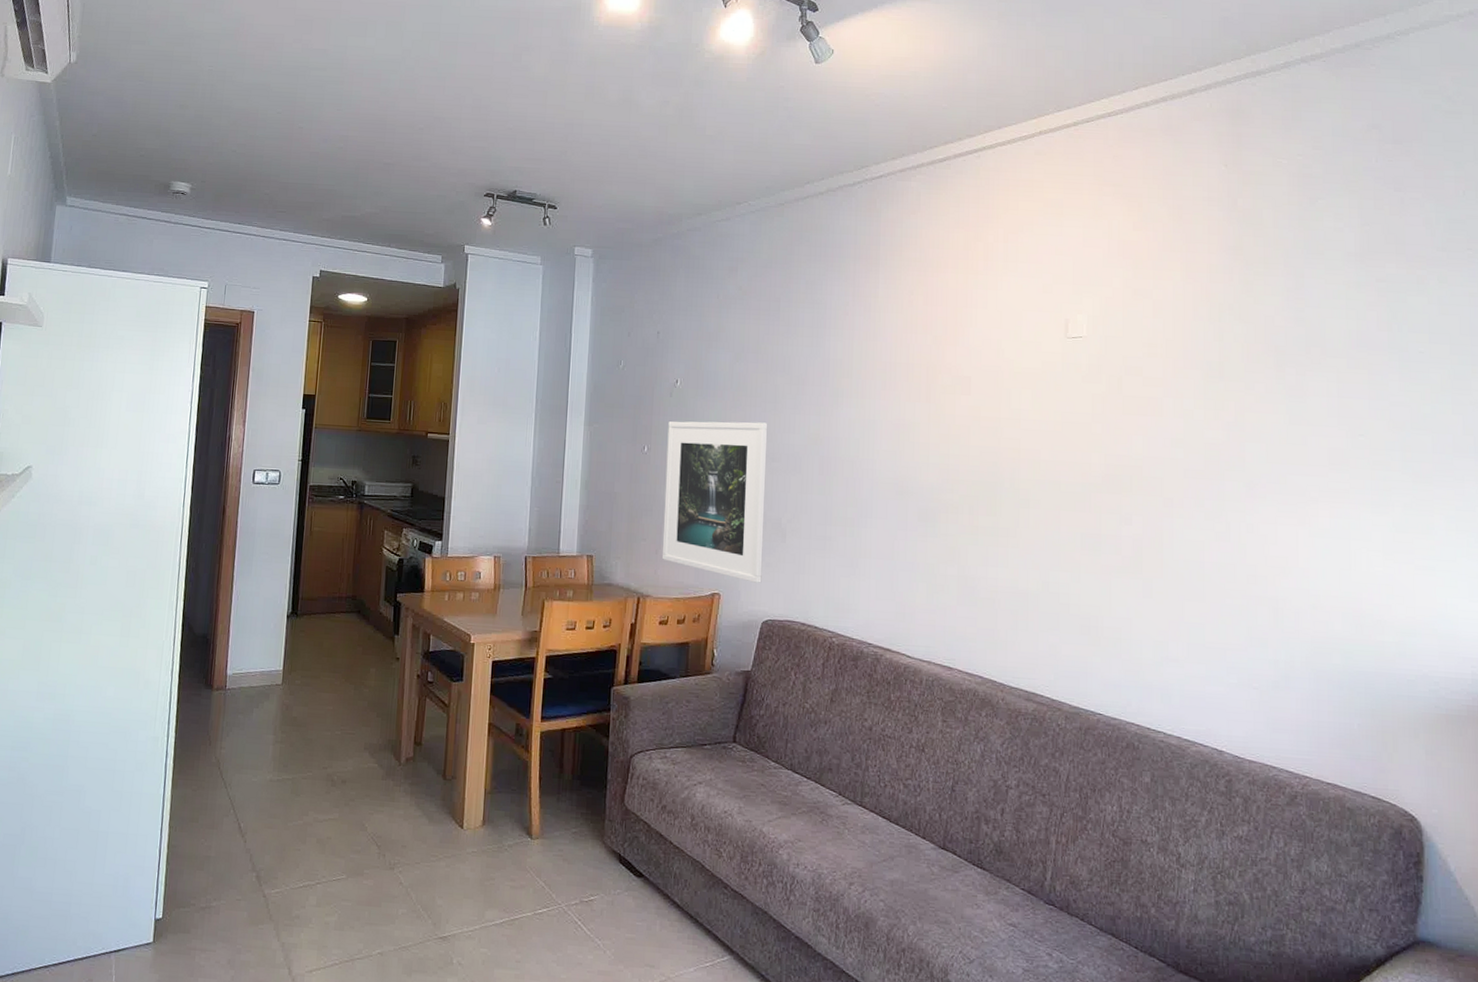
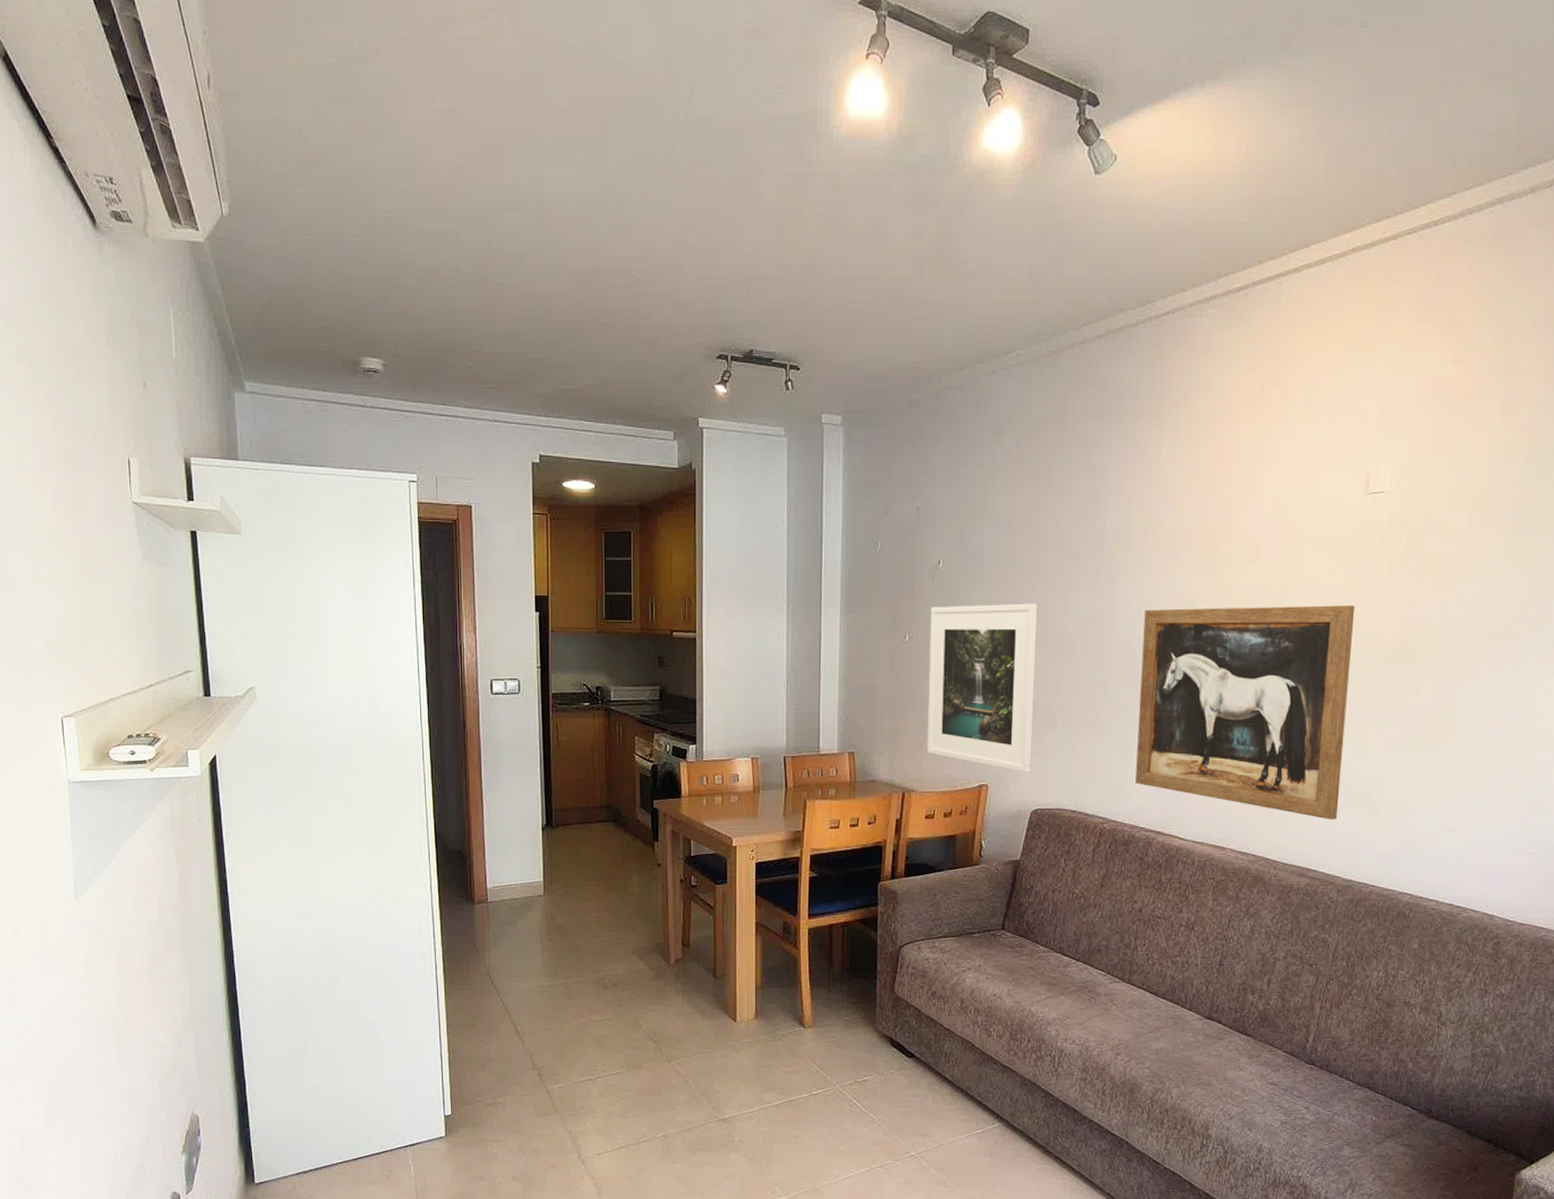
wall art: none [862,433,1064,645] -> present [1135,605,1356,820]

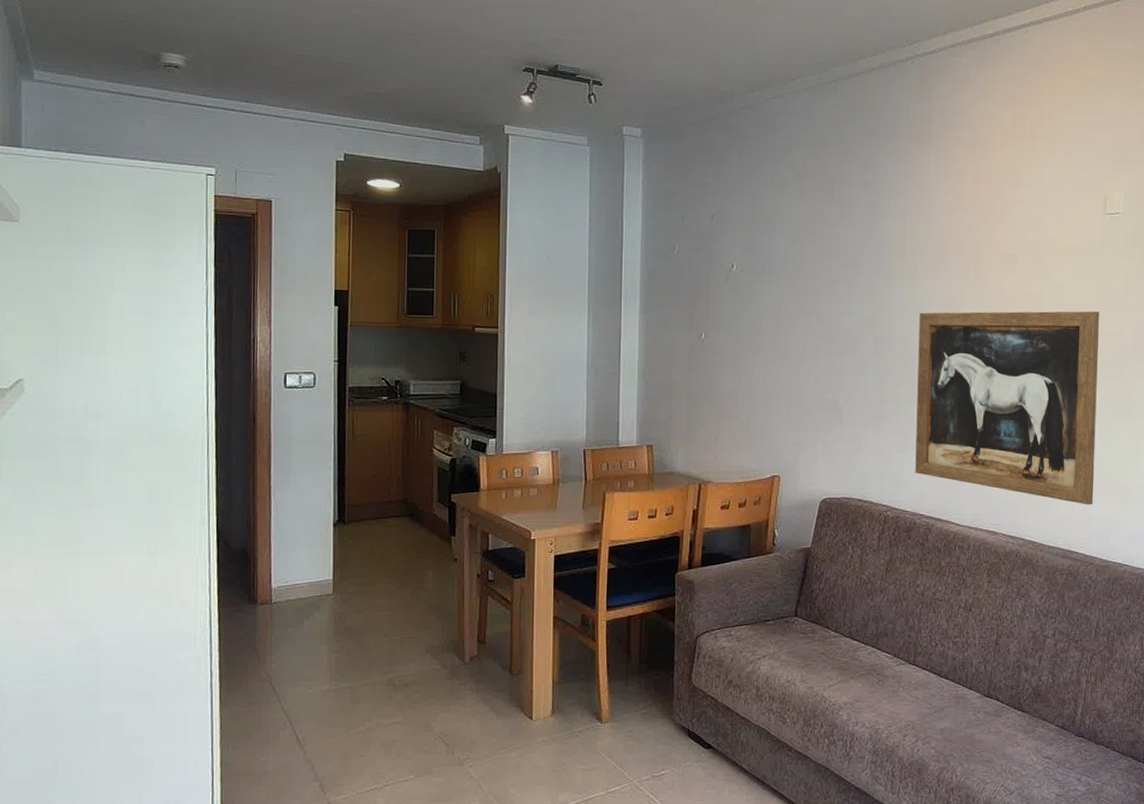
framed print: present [926,603,1038,772] -> none [722,305,824,463]

